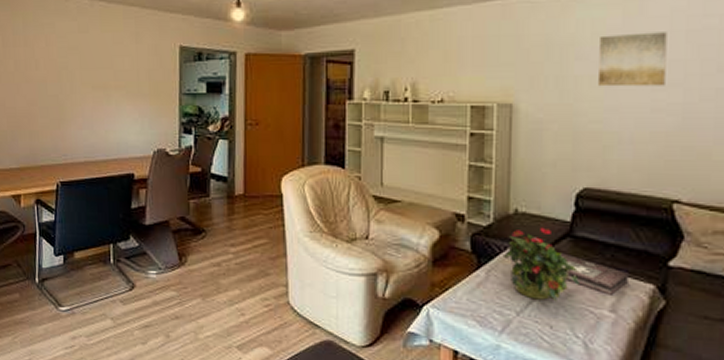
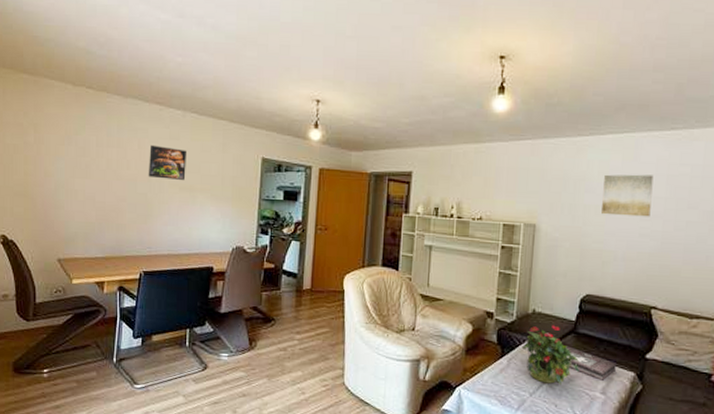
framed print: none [57,40,98,78] -> present [148,144,186,180]

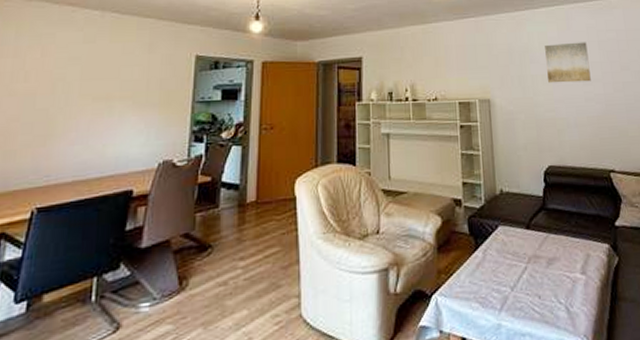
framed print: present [148,144,186,180] -> none [51,51,103,90]
potted plant: present [521,325,579,386] -> none [494,204,556,273]
first aid kit: present [565,346,616,380] -> none [538,225,590,259]

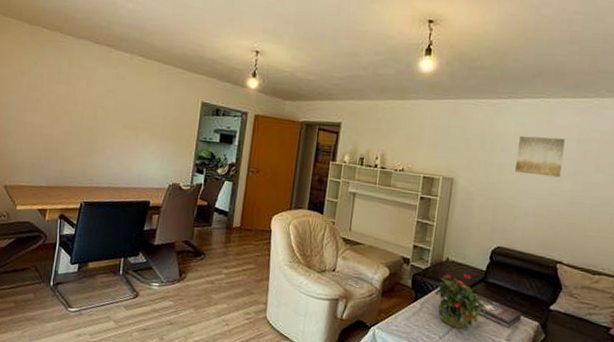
potted plant: none [494,204,556,273] -> present [434,273,487,331]
first aid kit: none [538,225,590,259] -> present [475,294,522,328]

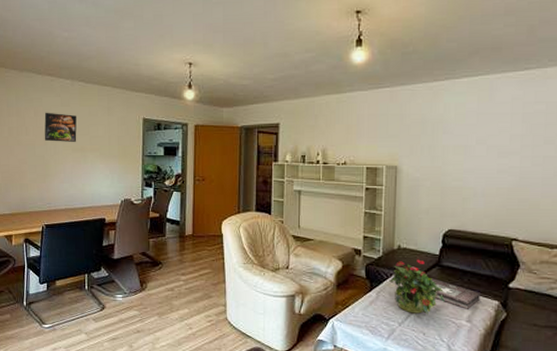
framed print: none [94,83,131,118] -> present [44,112,77,142]
wall art: present [515,135,565,178] -> none [460,114,509,154]

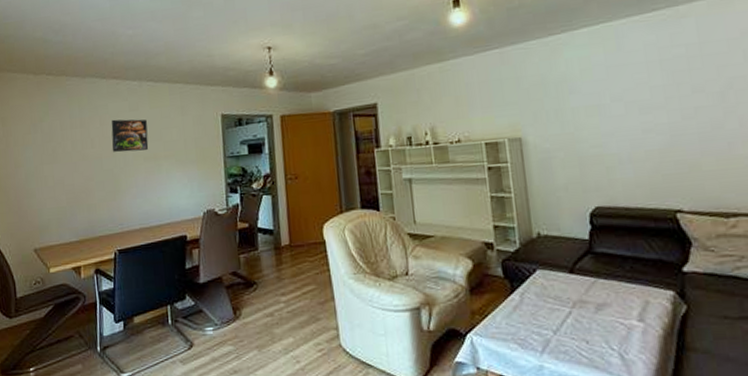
potted plant: present [389,259,445,315] -> none [532,247,606,317]
first aid kit: present [431,278,480,309] -> none [584,269,650,305]

